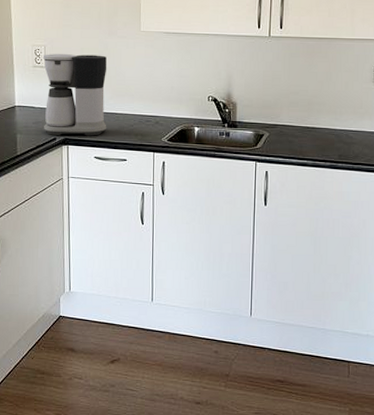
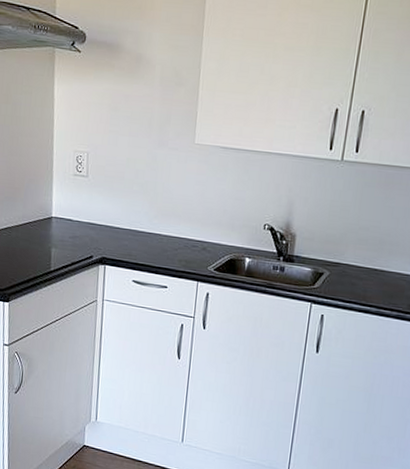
coffee maker: present [43,54,107,136] -> none [80,162,154,258]

